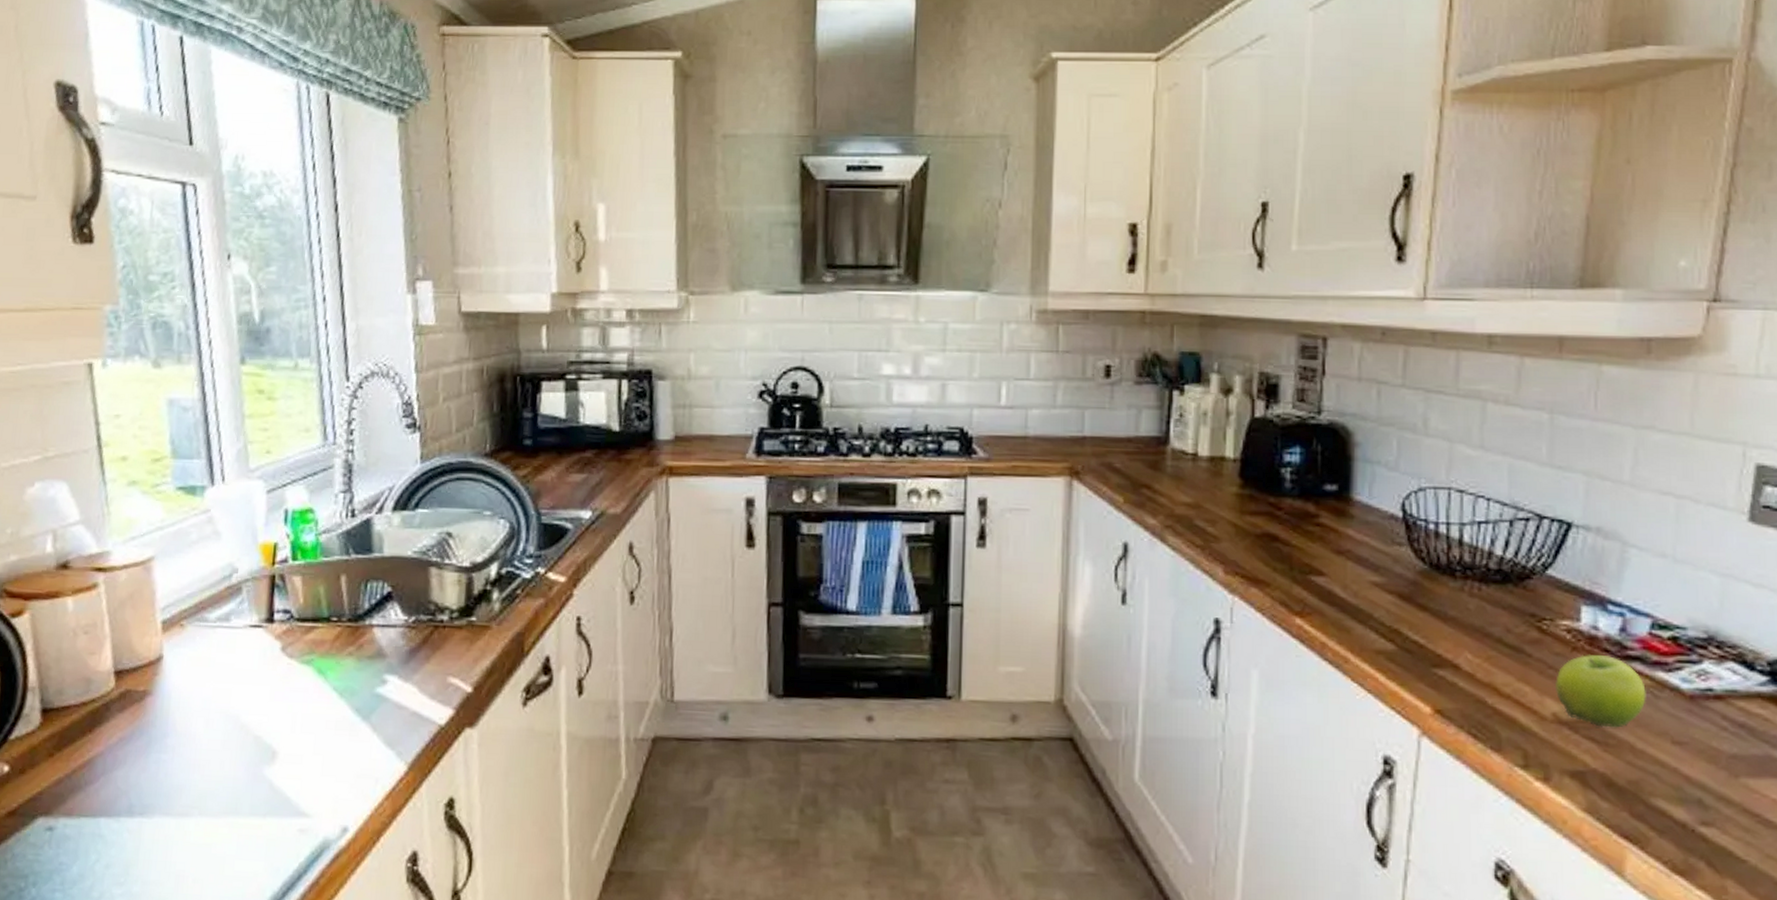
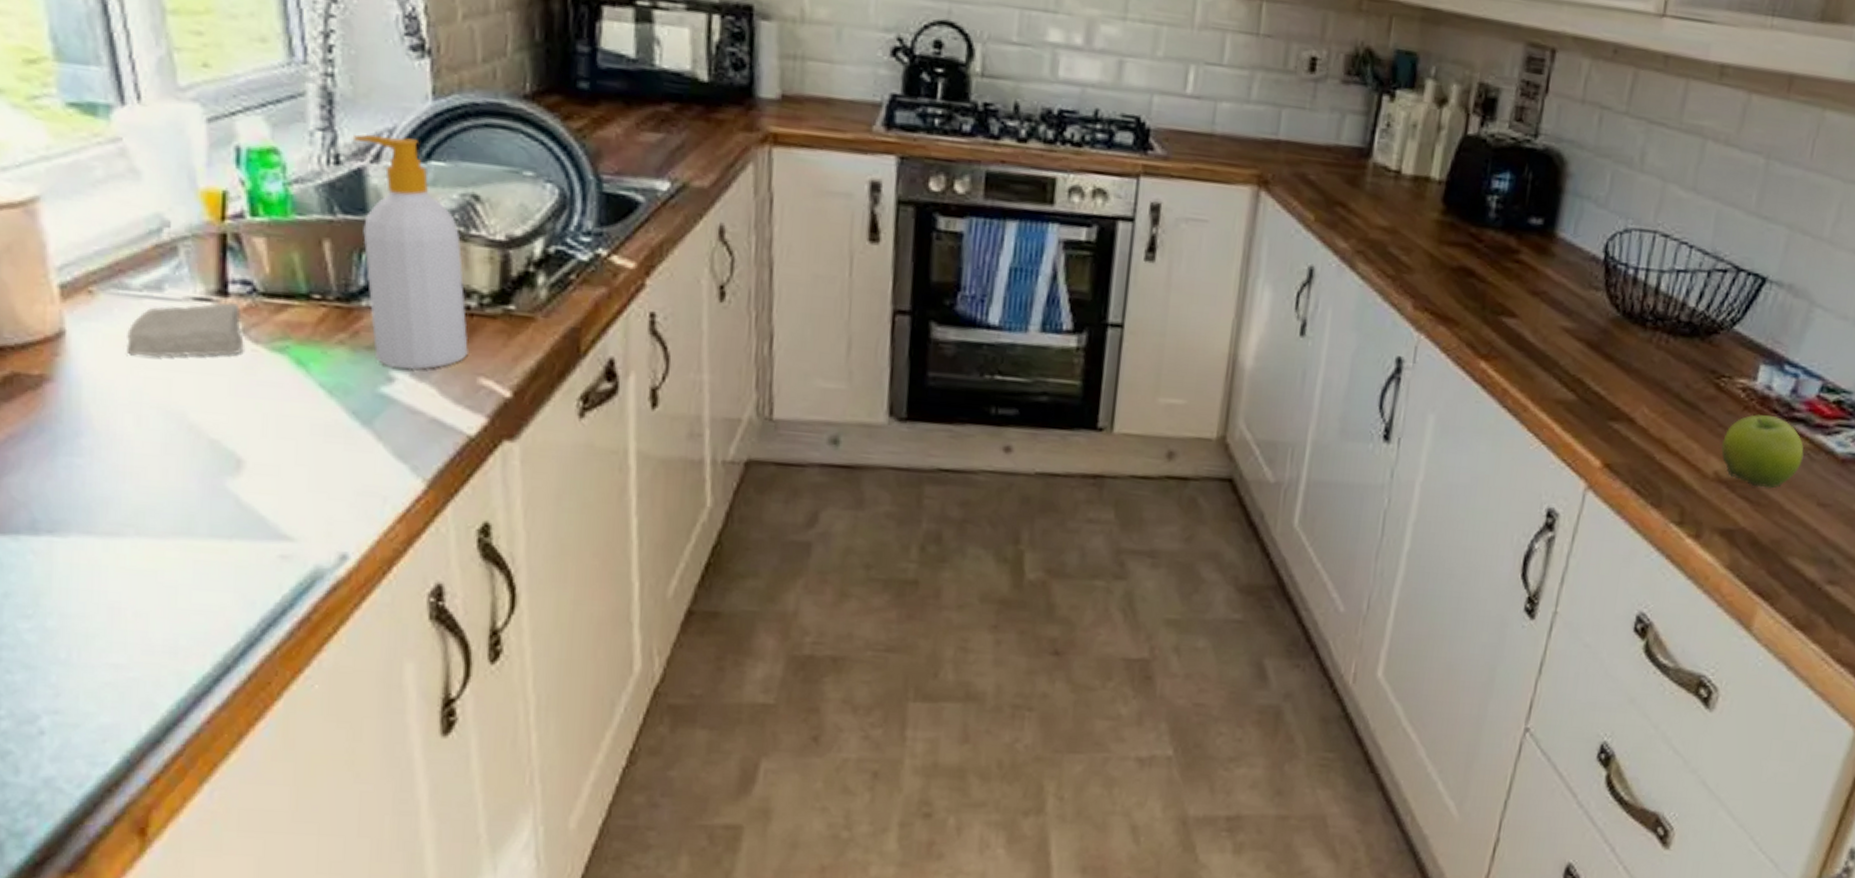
soap bar: none [202,628,283,673] -> present [126,302,244,358]
soap bottle: none [364,492,441,673] -> present [352,134,468,370]

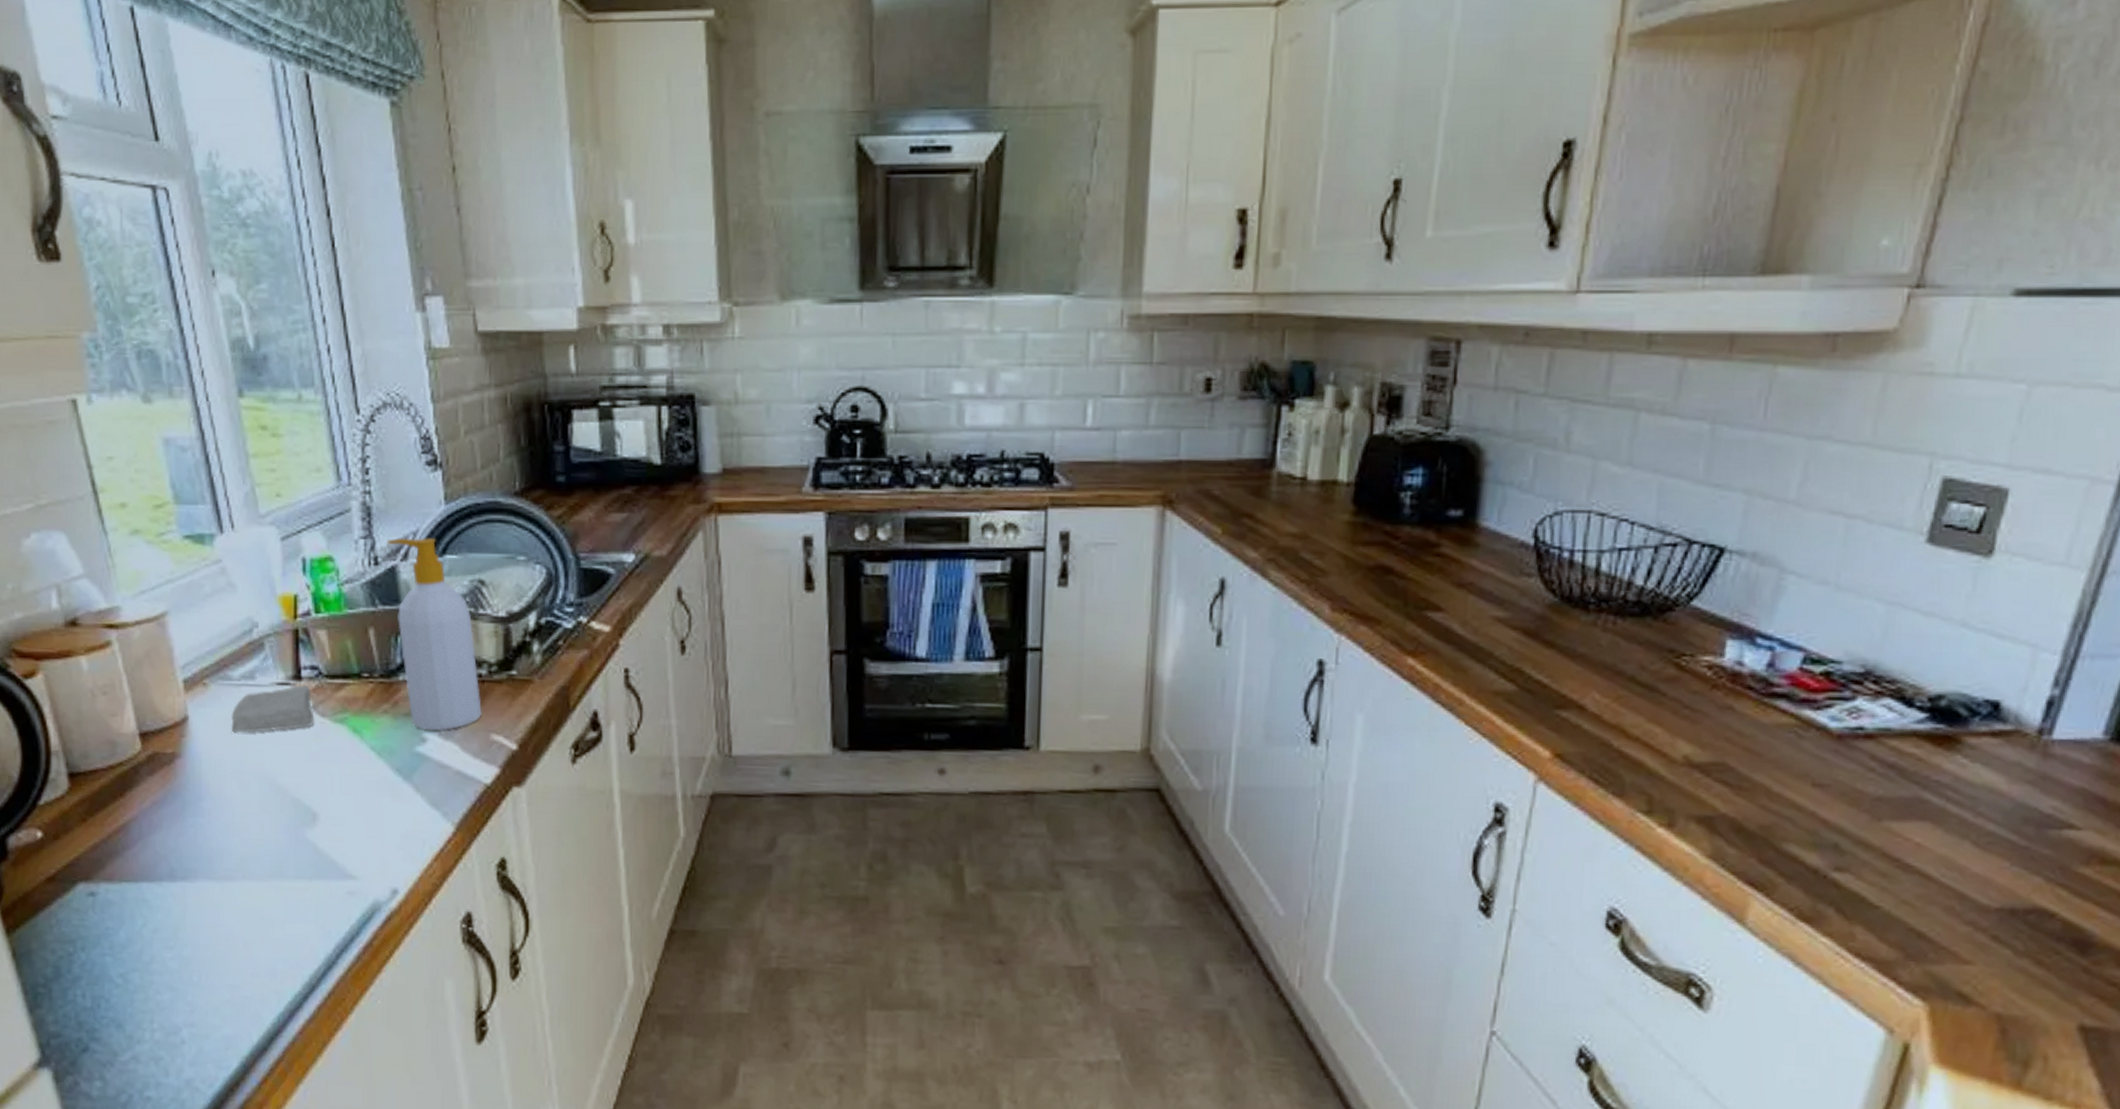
fruit: present [1721,414,1804,489] -> none [1688,693,1790,771]

